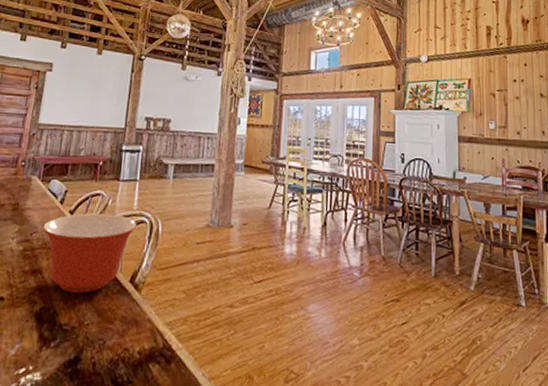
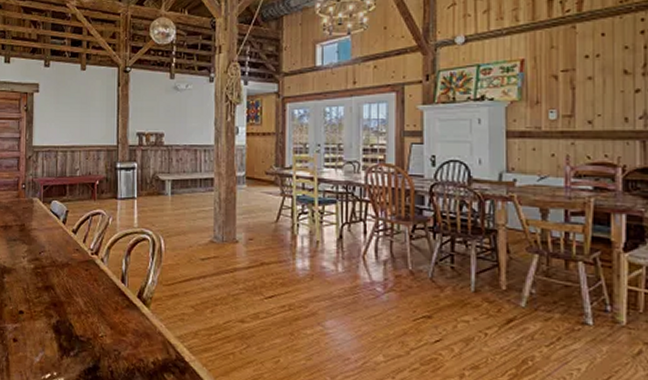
mixing bowl: present [42,213,138,294] -> none [49,232,140,308]

